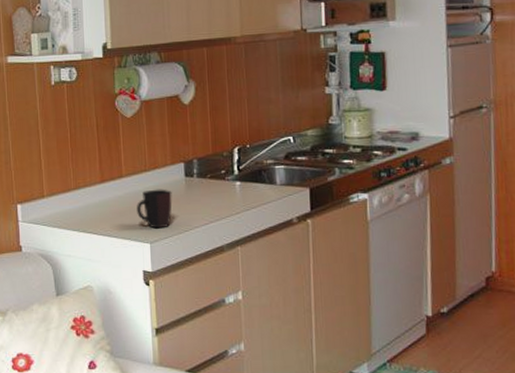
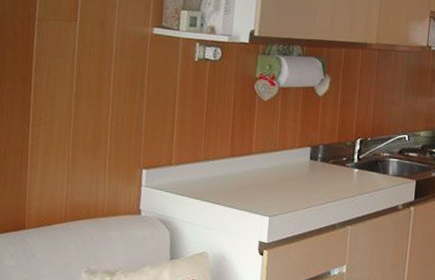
mug: present [137,189,172,229] -> none [261,168,296,204]

